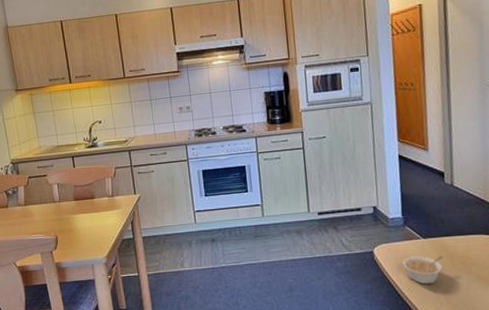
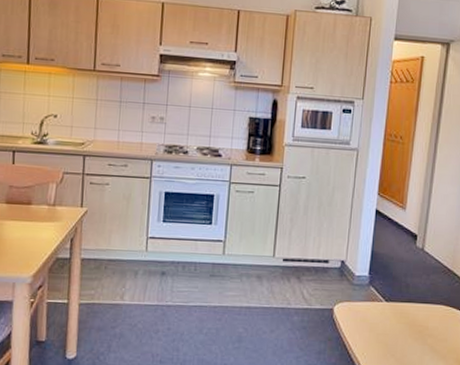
legume: present [402,256,443,285] -> none [360,320,402,351]

